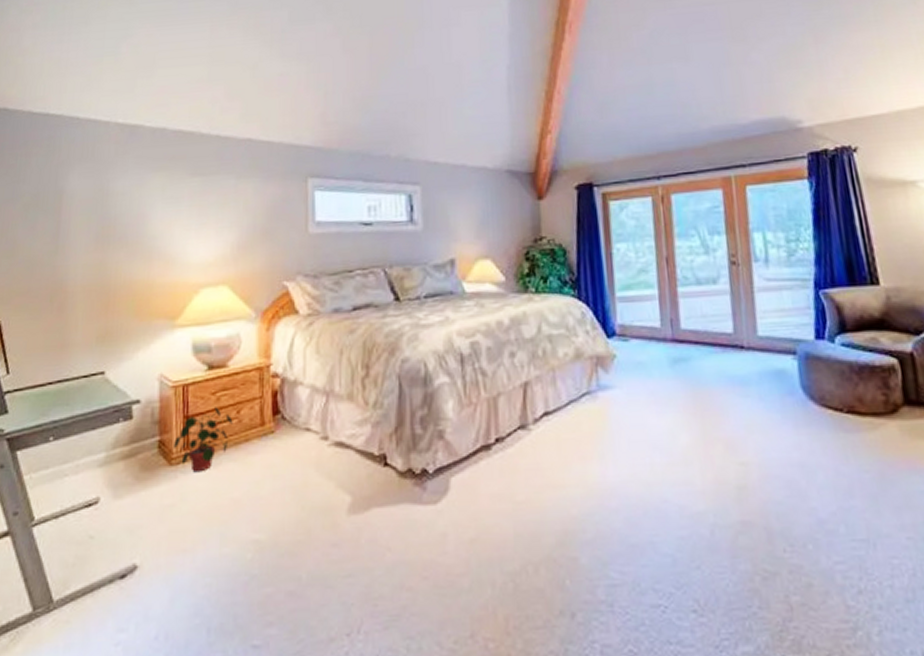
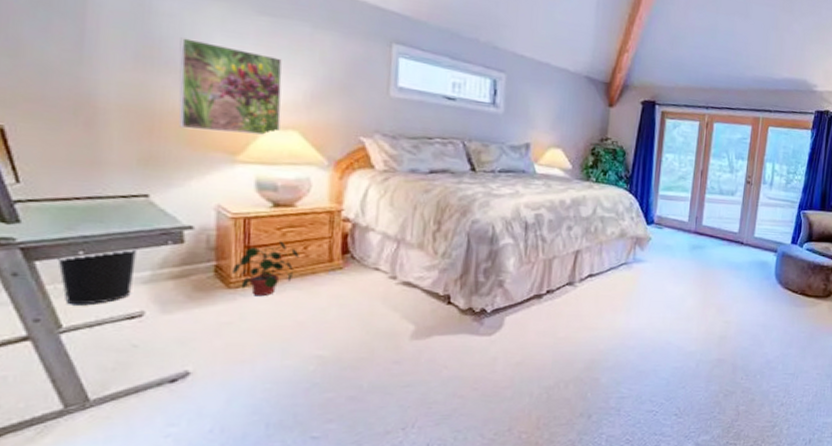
wastebasket: none [33,430,94,495] -> present [57,249,137,306]
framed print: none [129,212,213,300] -> present [179,37,283,135]

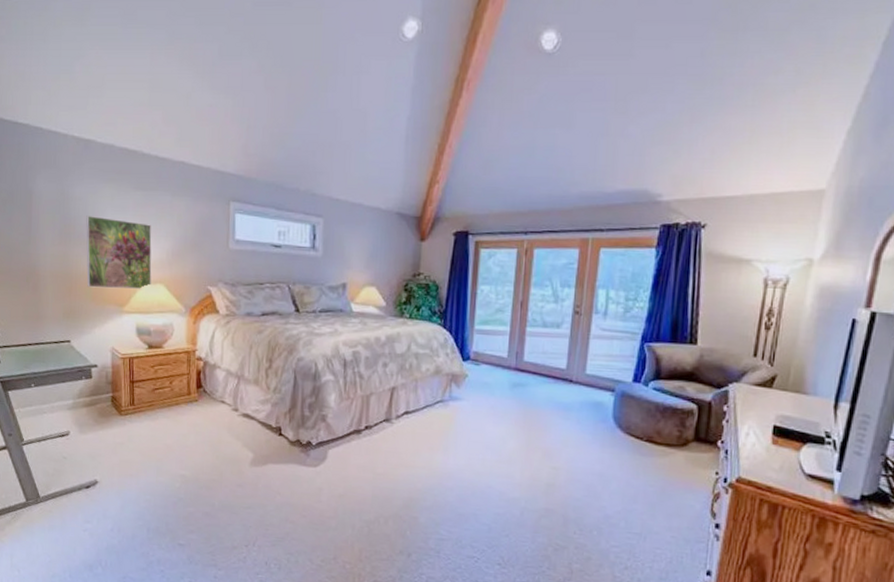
wastebasket: present [57,249,137,306] -> none [20,382,64,425]
potted plant: present [232,241,299,297] -> none [123,377,167,423]

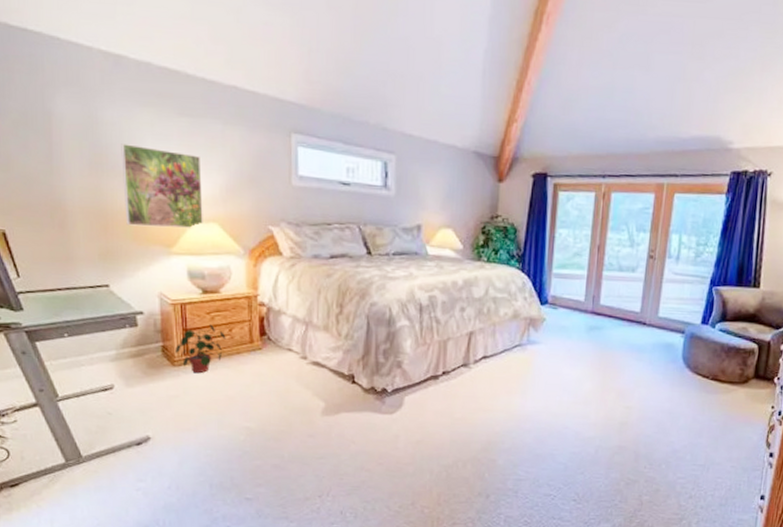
potted plant: none [123,377,167,423] -> present [176,324,226,374]

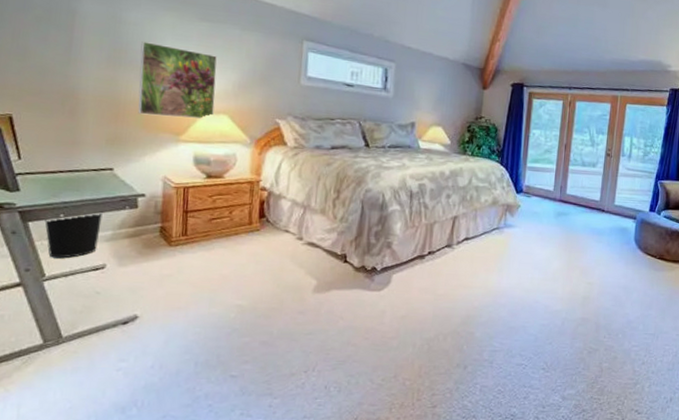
wastebasket: none [51,332,104,379] -> present [45,212,102,259]
potted plant: present [176,324,226,374] -> none [173,207,226,253]

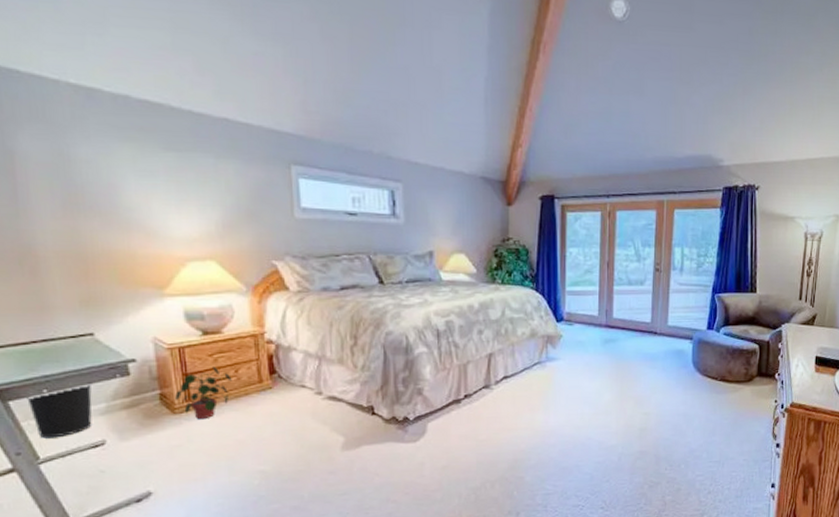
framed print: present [138,41,218,119] -> none [99,182,199,269]
potted plant: none [173,207,226,253] -> present [175,366,232,420]

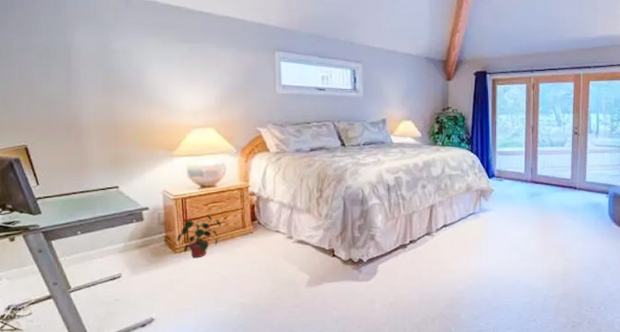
wastebasket: present [27,384,92,439] -> none [65,227,114,272]

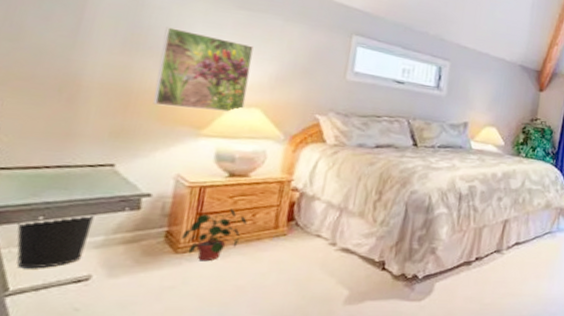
wastebasket: none [65,227,114,272] -> present [16,215,94,269]
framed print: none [131,67,201,135] -> present [153,27,254,112]

